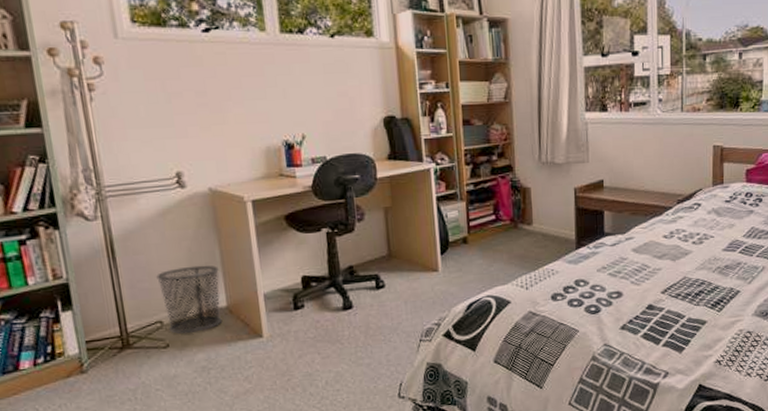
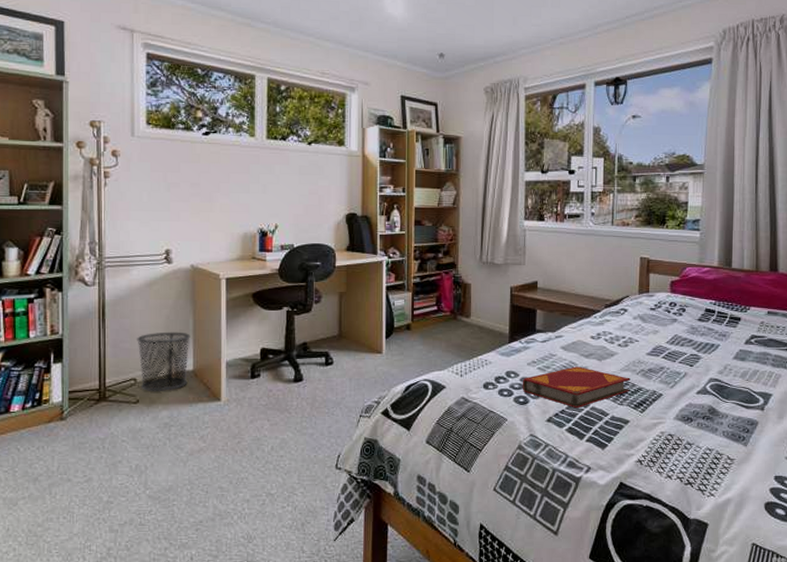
hardback book: none [592,268,706,313] -> present [522,366,630,409]

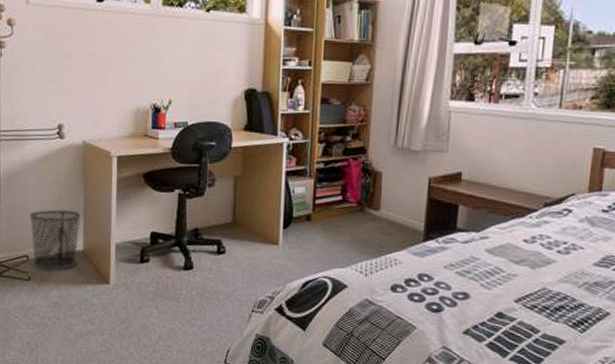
hardback book: present [522,366,630,409] -> none [436,273,570,322]

